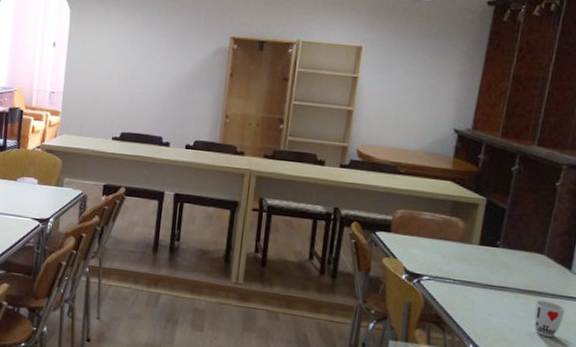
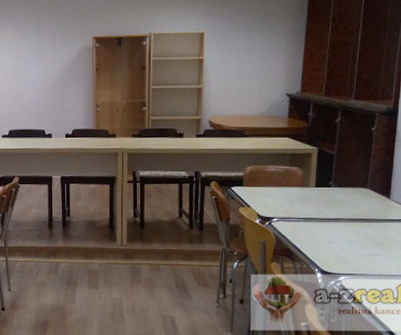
cup: present [533,300,565,337] -> none [364,225,388,254]

